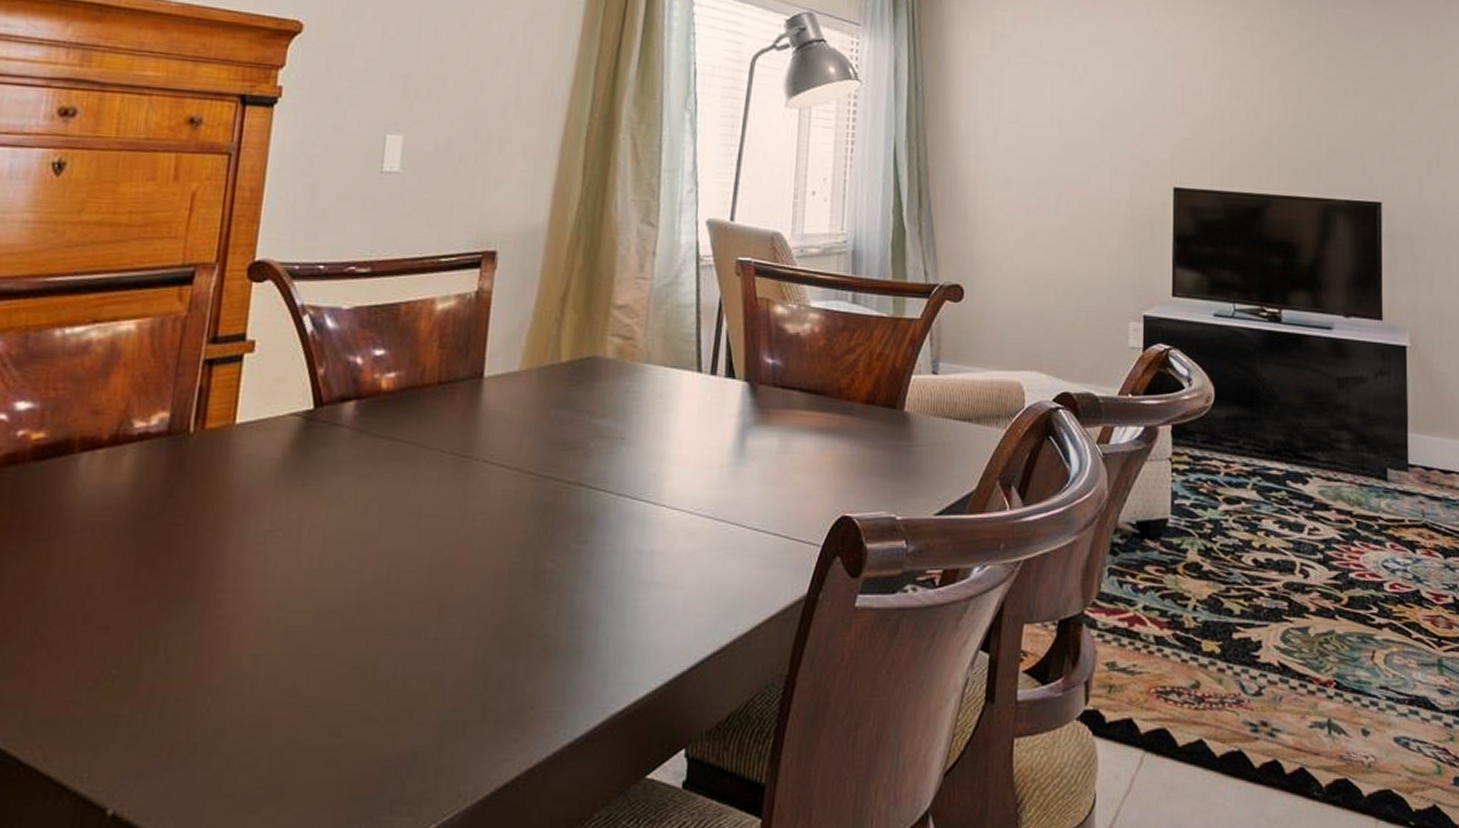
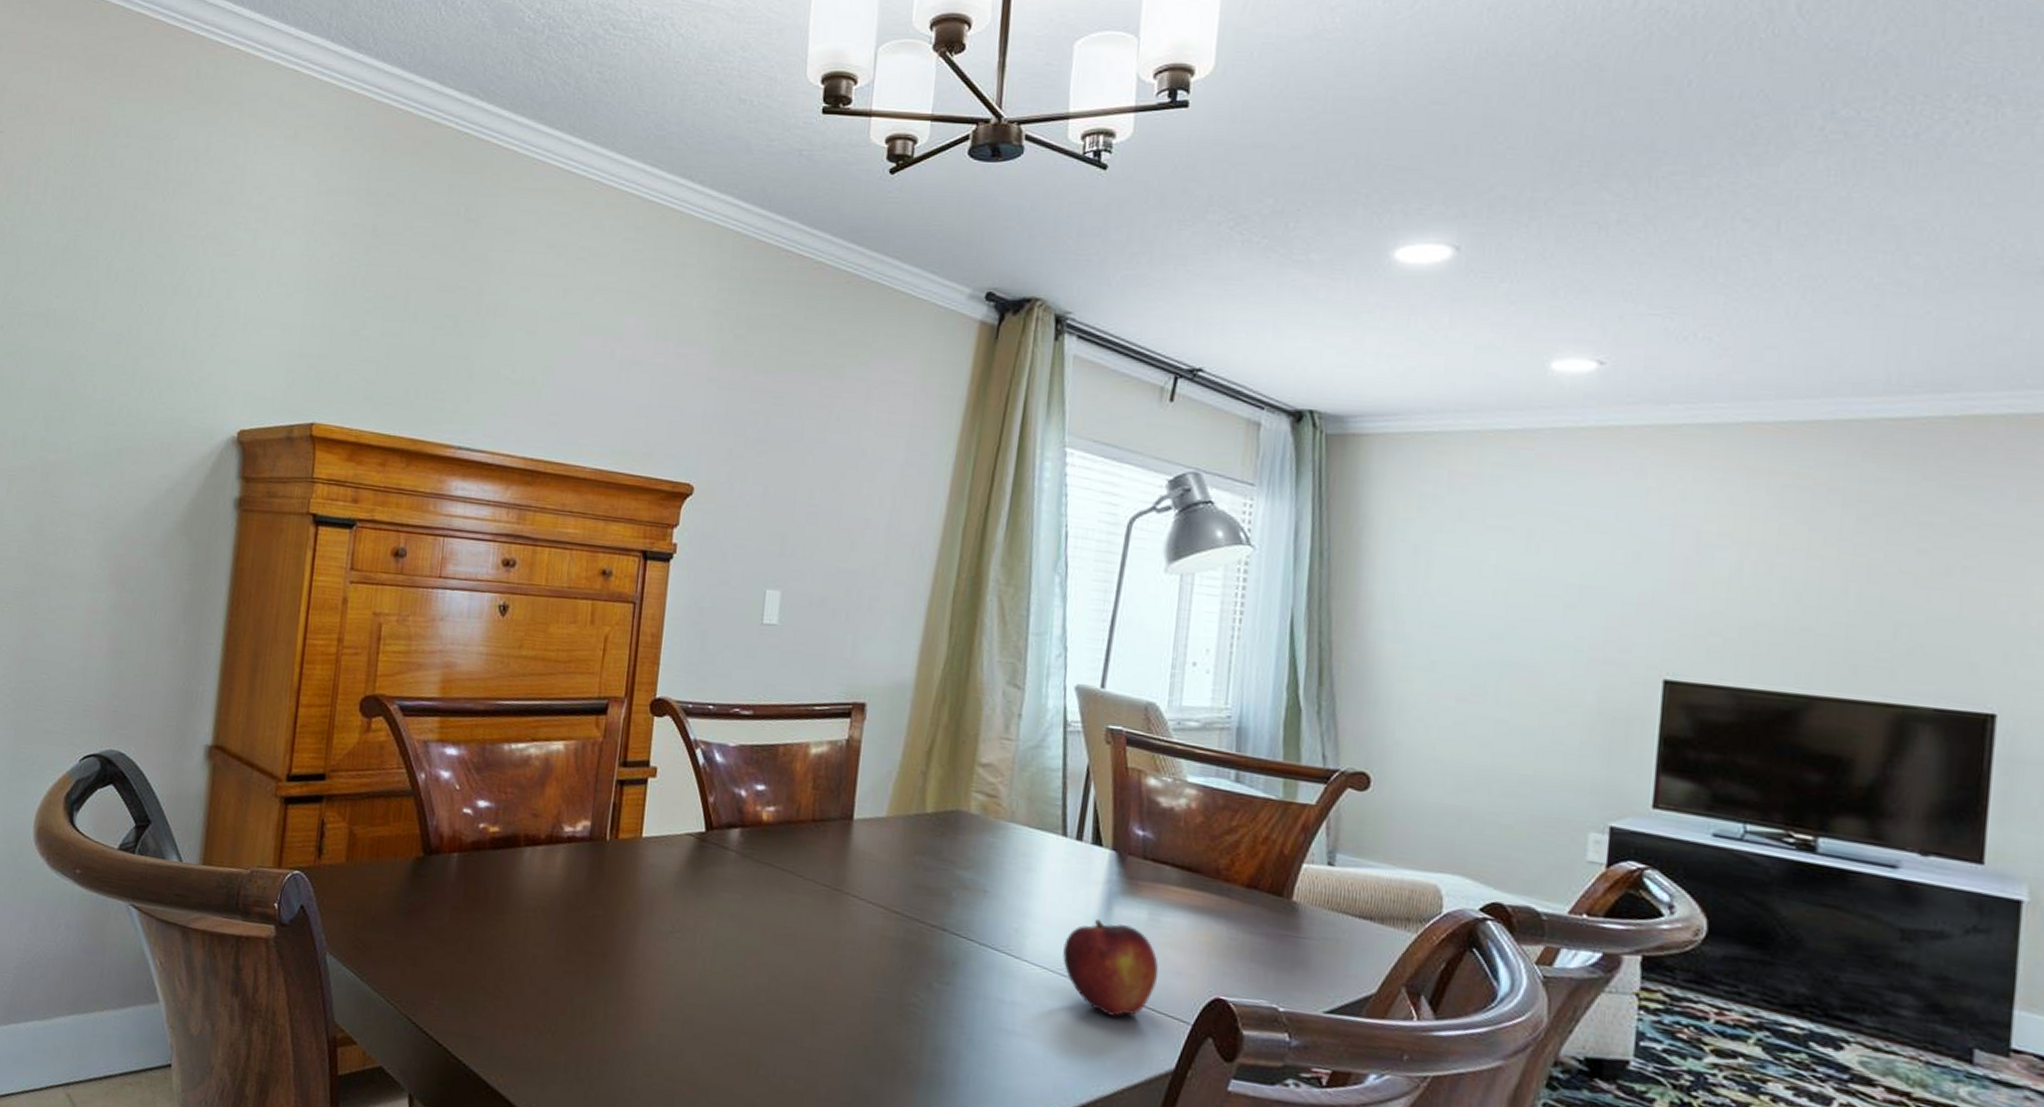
fruit: none [700,453,790,550] -> present [1063,919,1159,1017]

